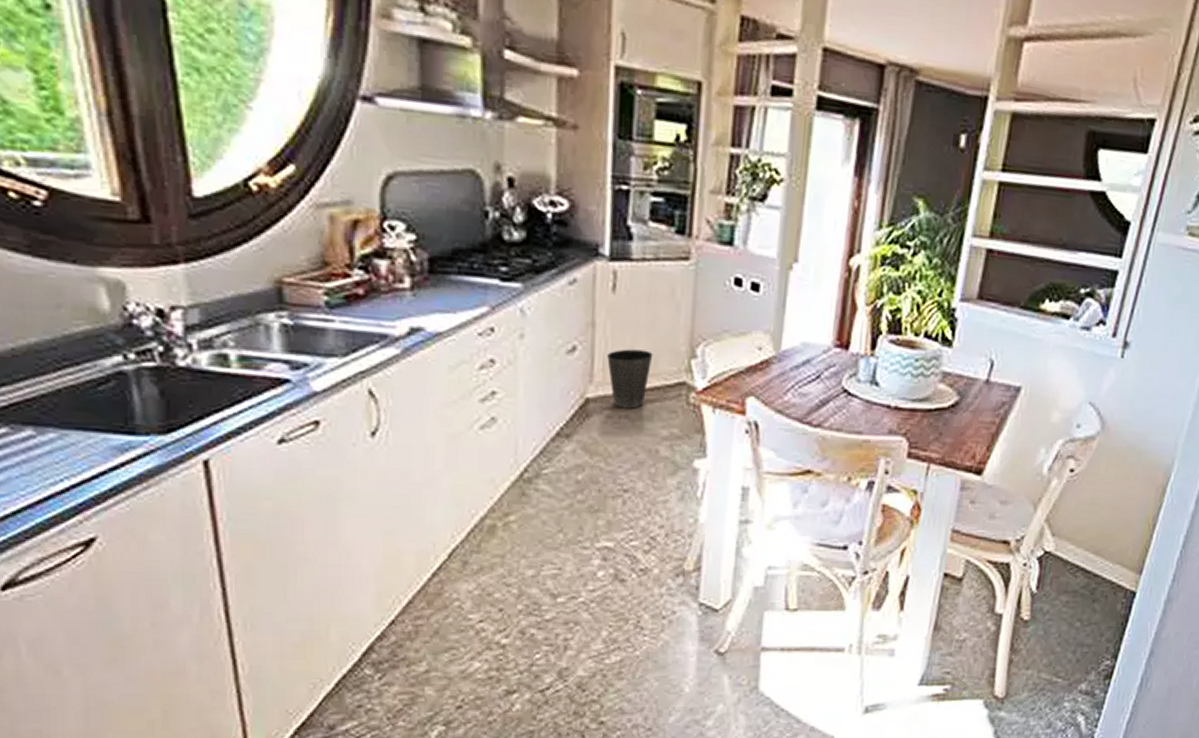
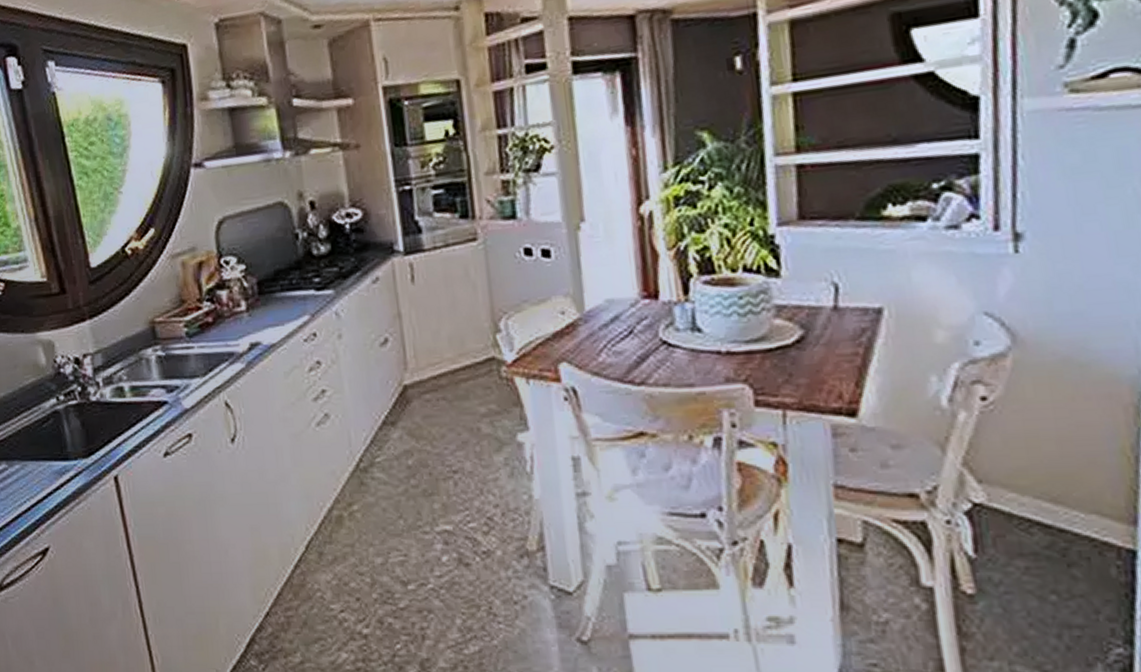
waste basket: present [607,349,653,409] -> none [417,332,459,391]

